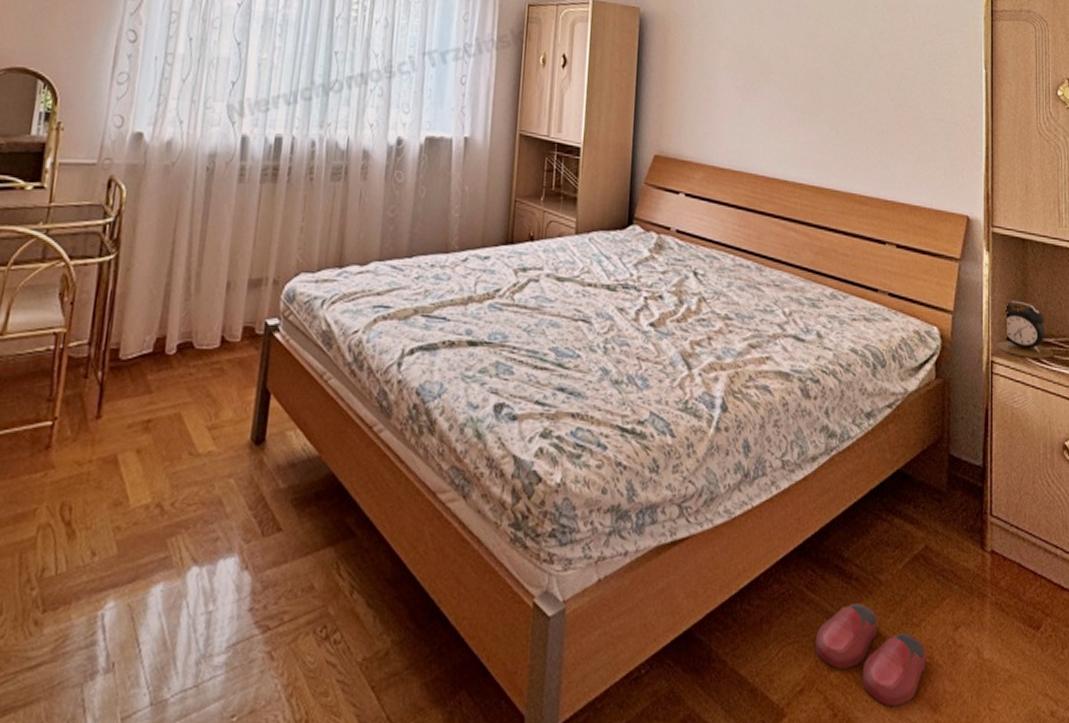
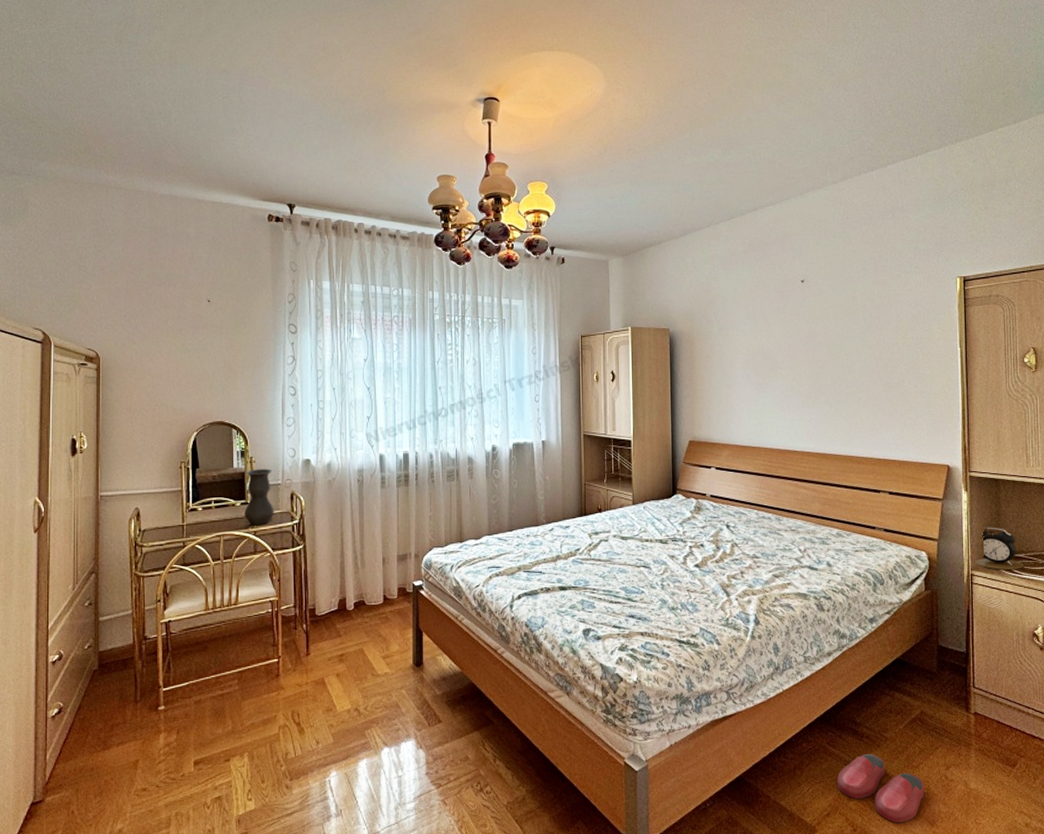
vase: none [36,139,87,223] -> present [244,469,275,527]

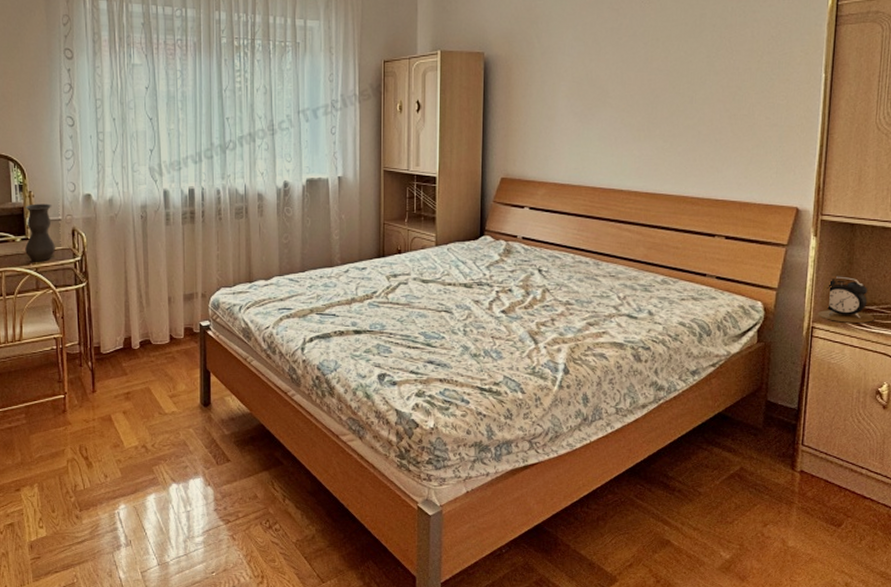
slippers: present [837,754,925,824] -> none [642,508,738,577]

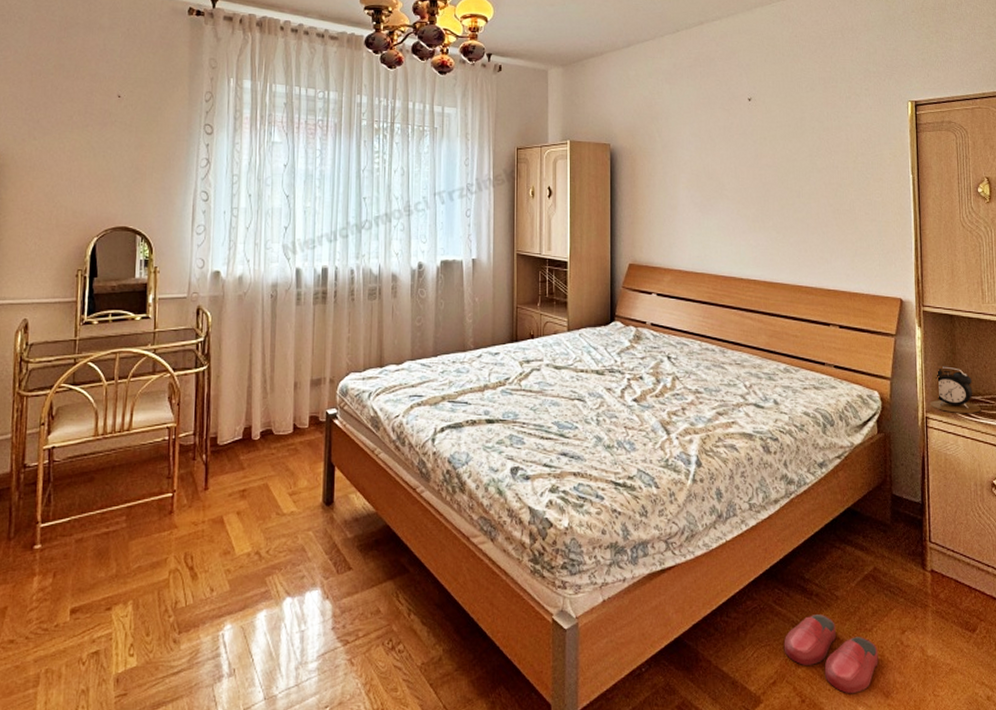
vase: present [25,203,56,263] -> none [144,280,179,344]
slippers: none [642,508,738,577] -> present [783,614,878,694]

